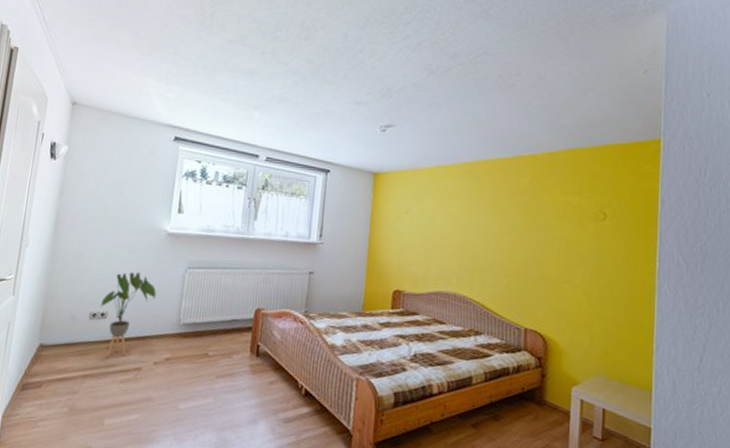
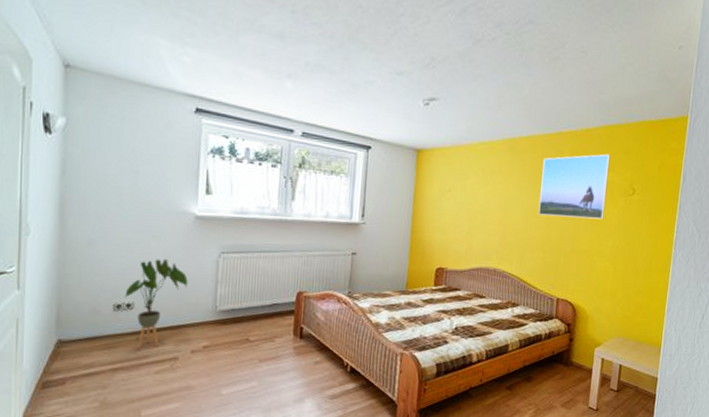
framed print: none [500,177,576,245] -> present [539,154,611,220]

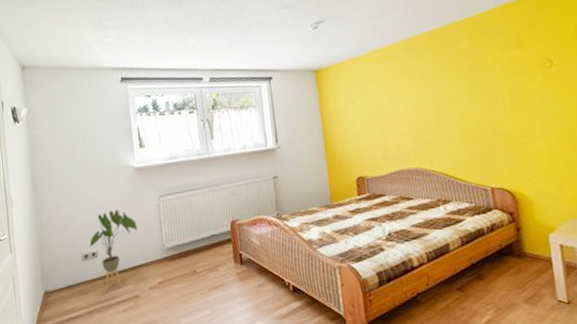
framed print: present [539,154,611,220] -> none [443,31,524,107]

